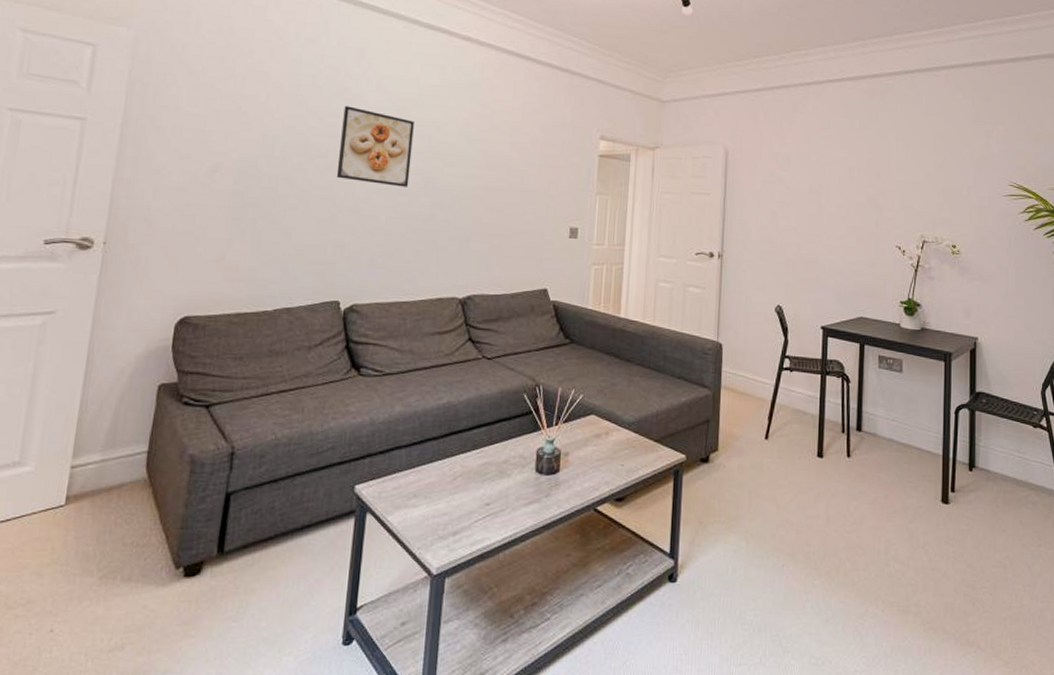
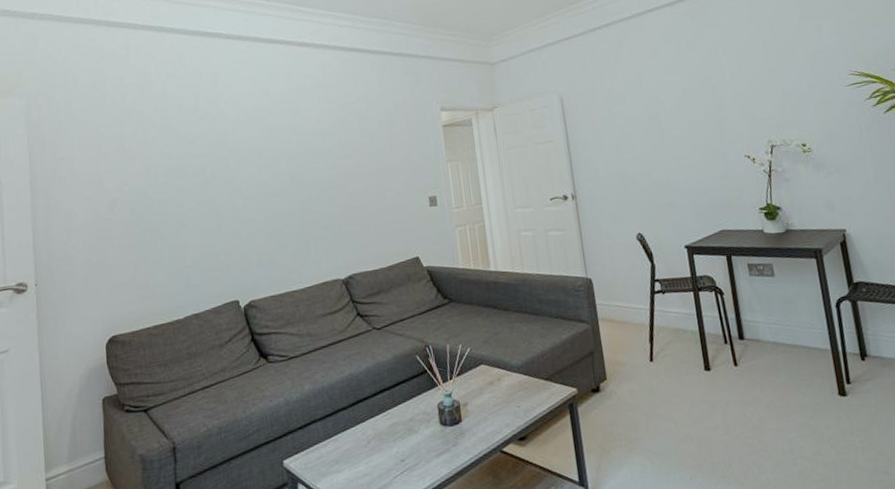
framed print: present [336,106,414,187] -> none [210,126,278,192]

